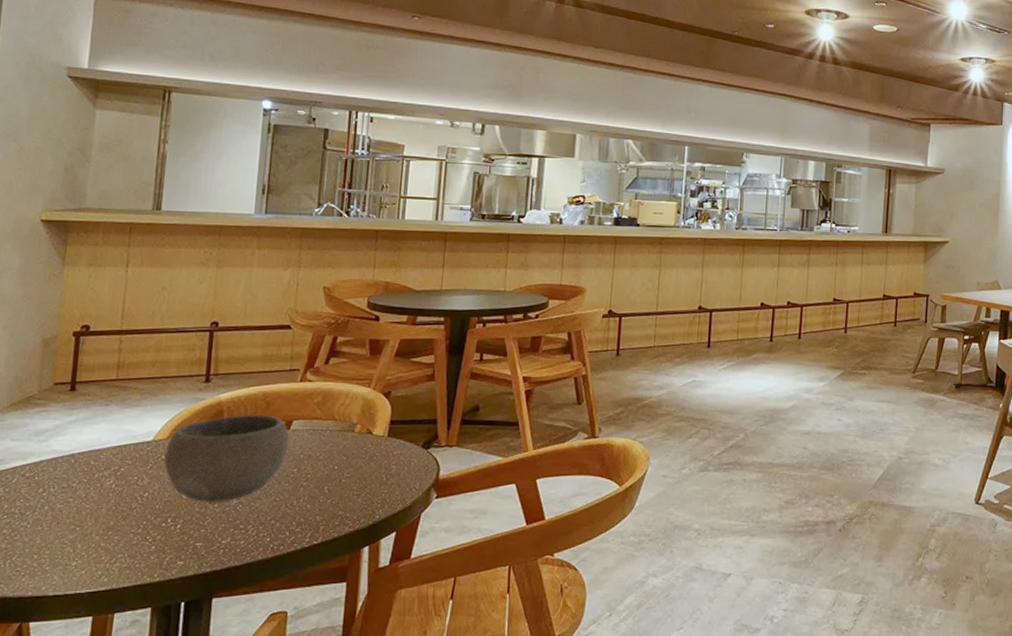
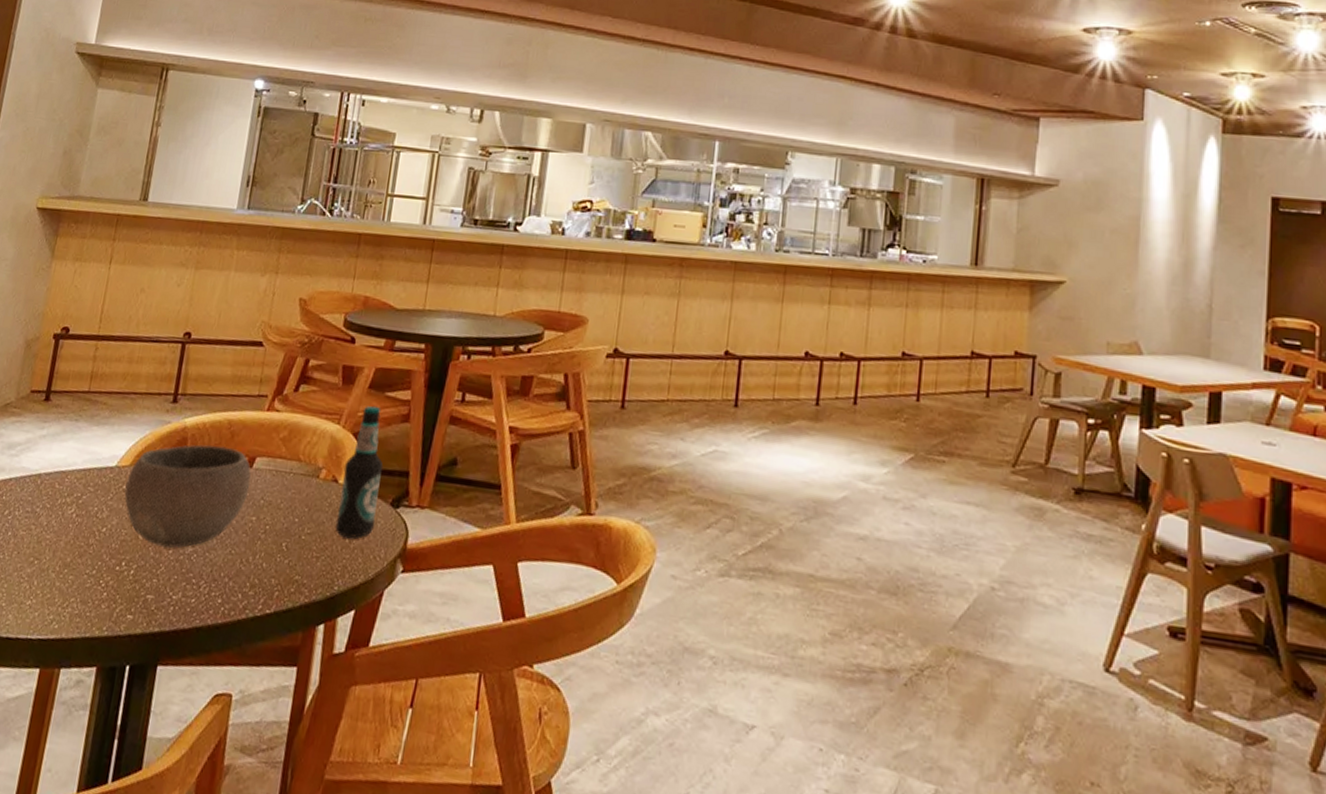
bottle: none [372,370,413,476] -> present [335,405,384,539]

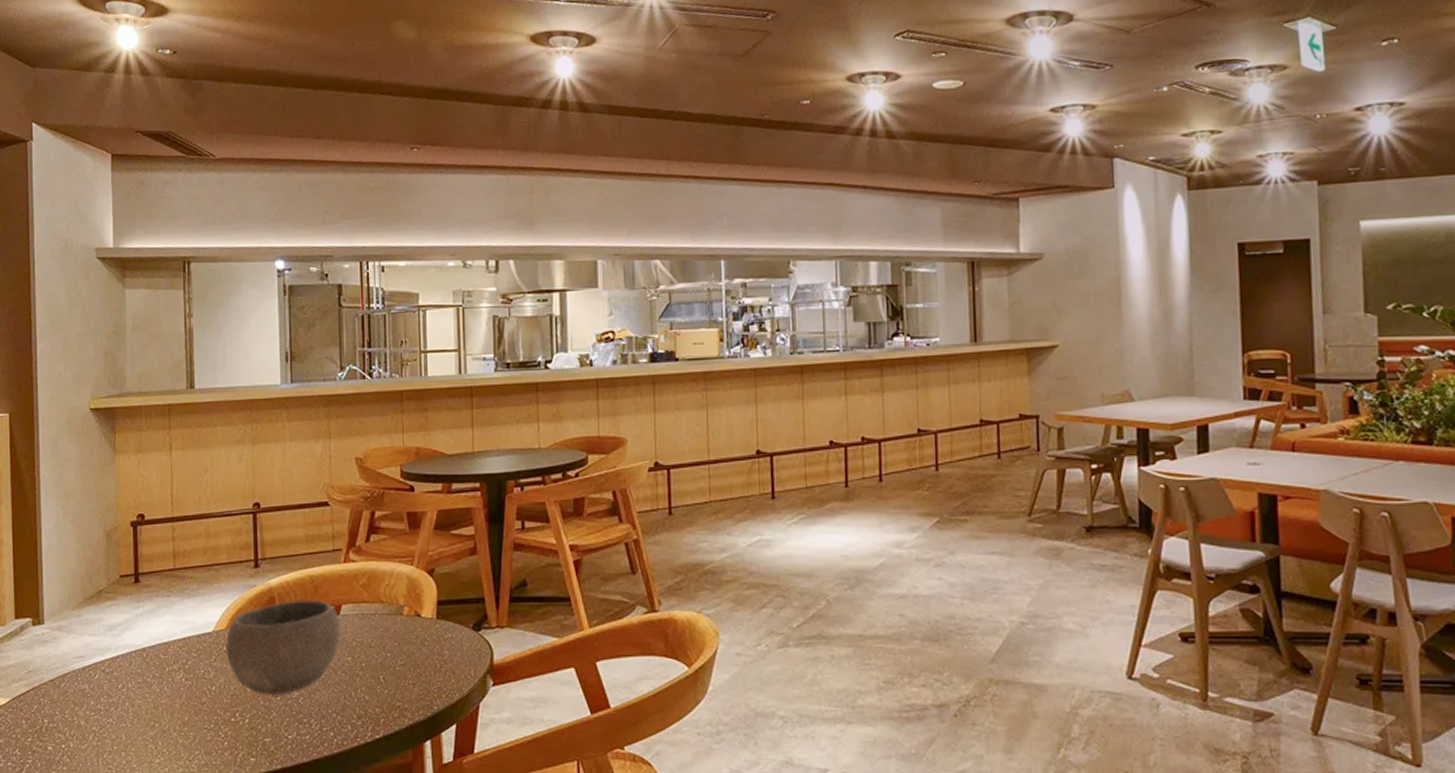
bottle: present [335,405,384,539] -> none [424,544,461,662]

